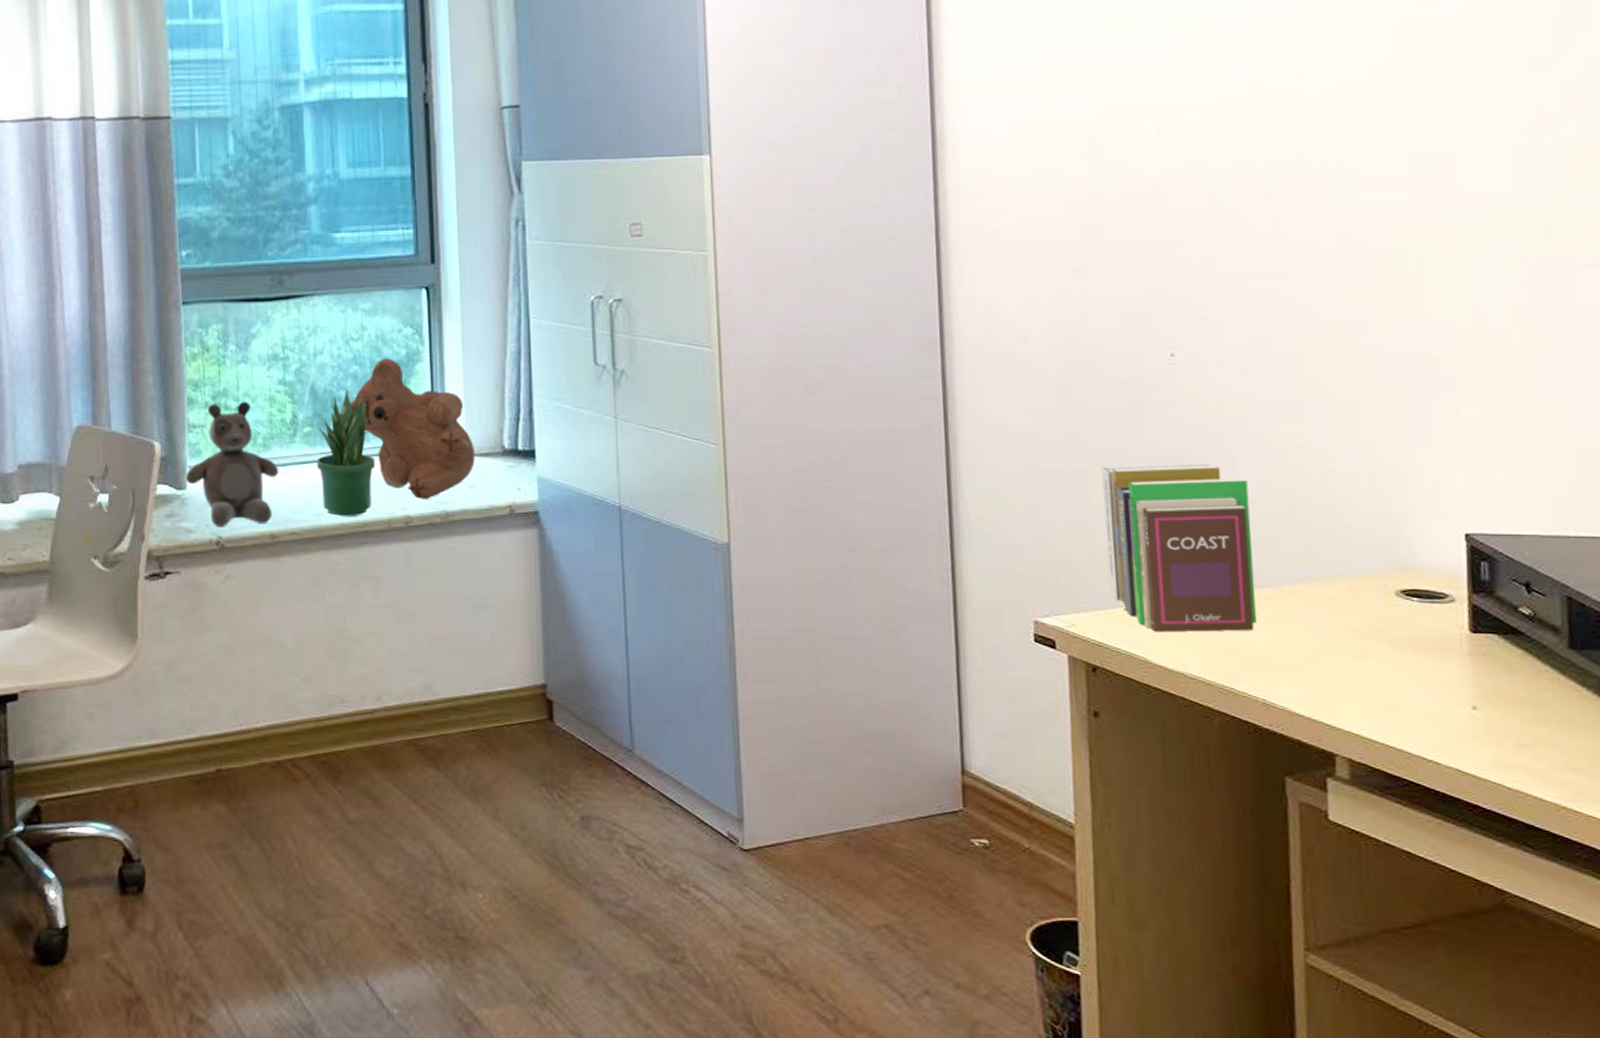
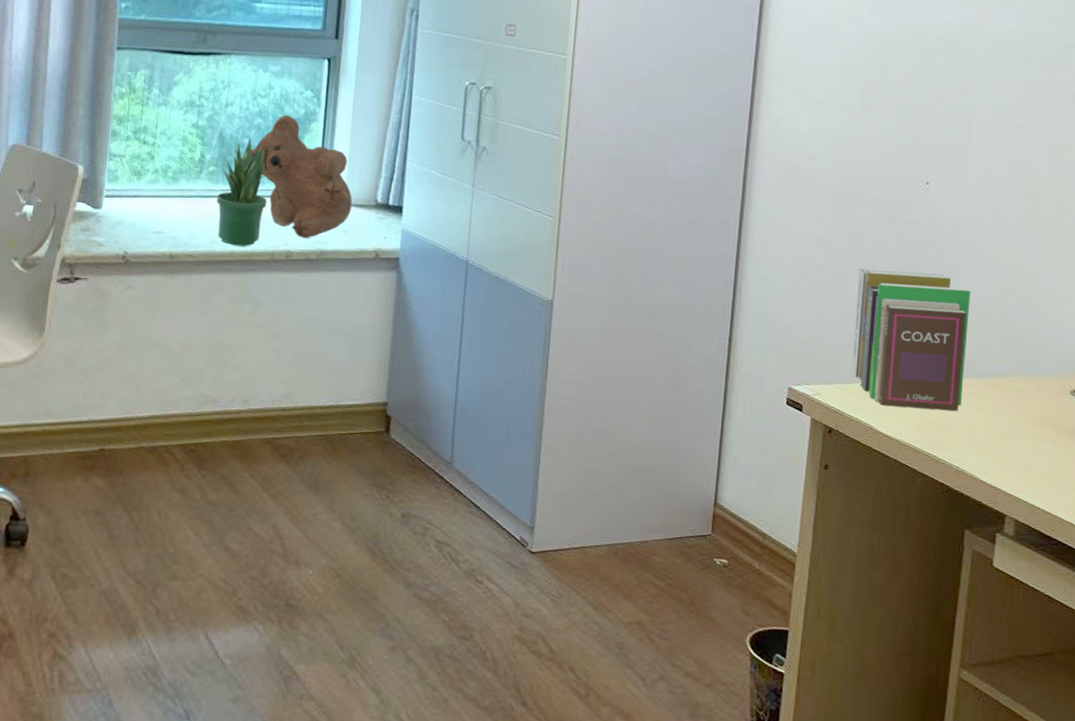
stuffed animal: present [185,401,279,528] -> none [102,138,184,245]

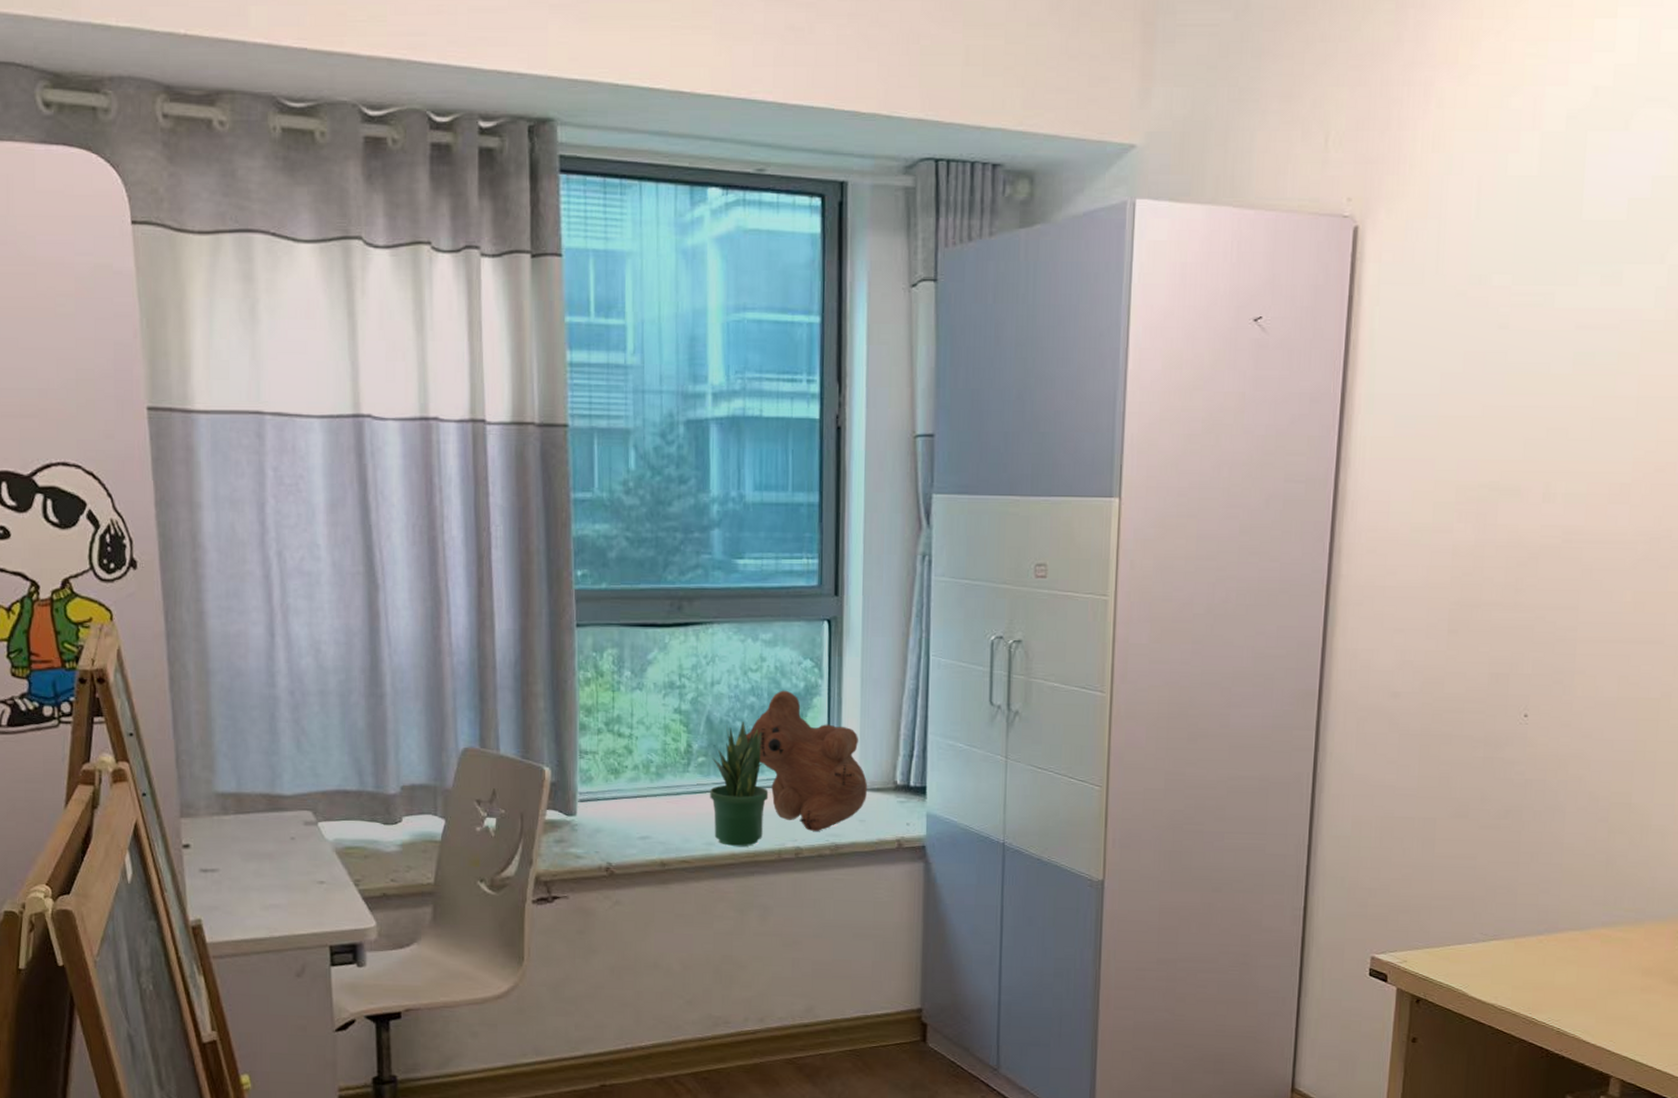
books: present [851,268,970,411] -> none [1440,817,1574,969]

